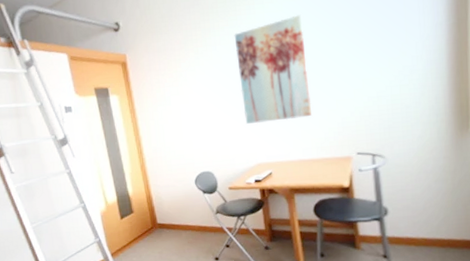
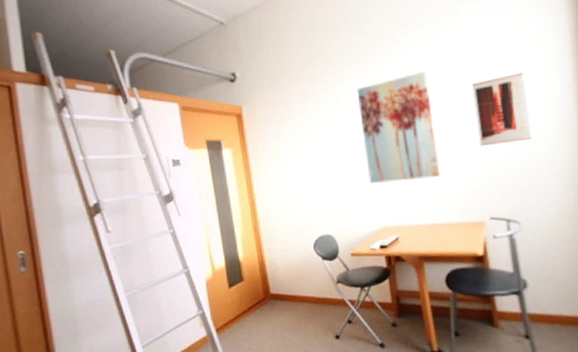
wall art: none [346,13,401,87] -> present [472,72,532,147]

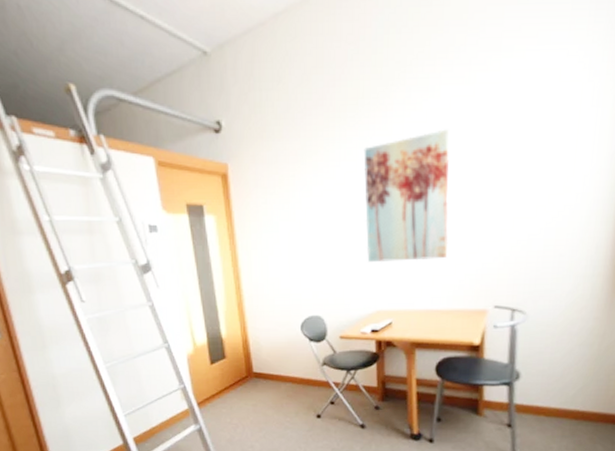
wall art: present [472,72,532,147] -> none [498,136,566,226]

